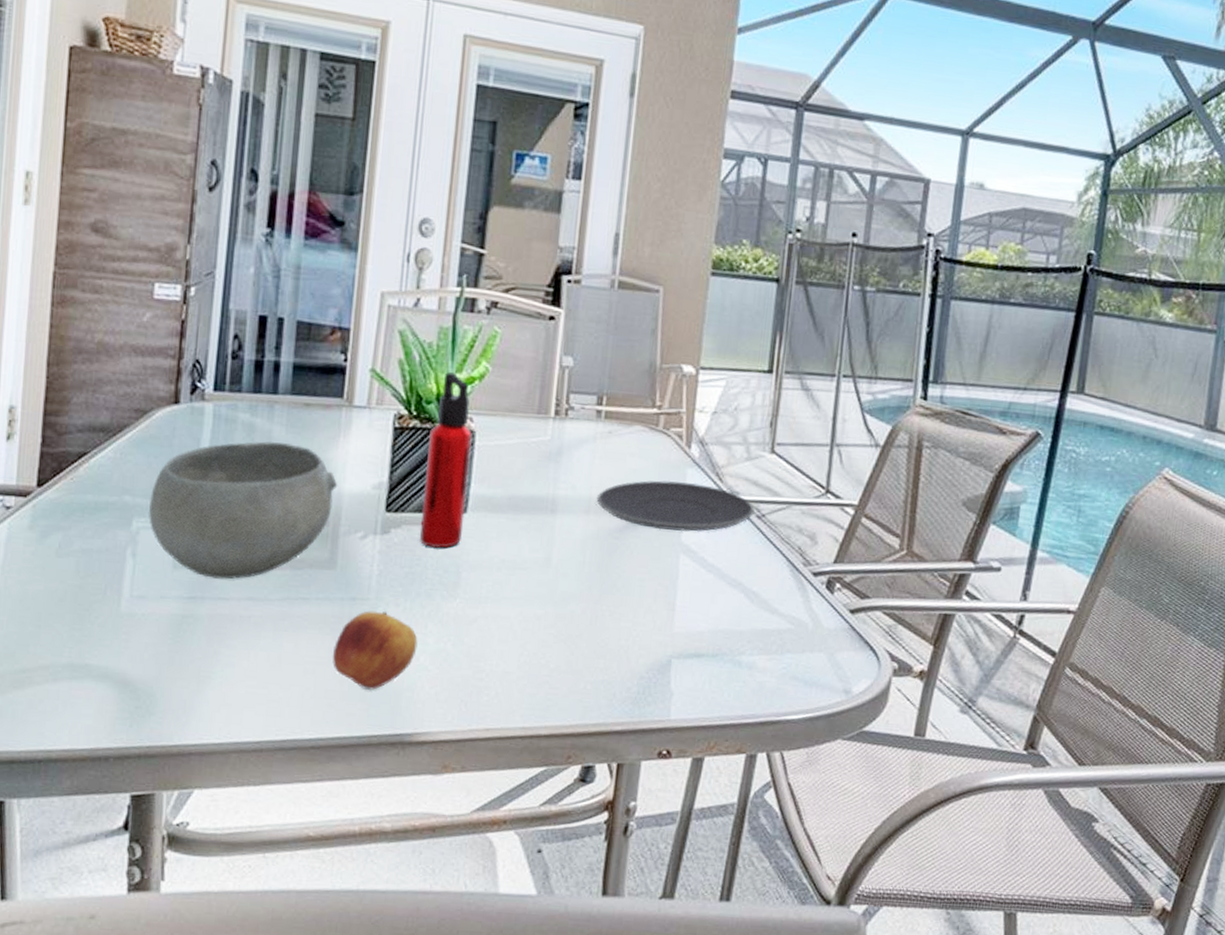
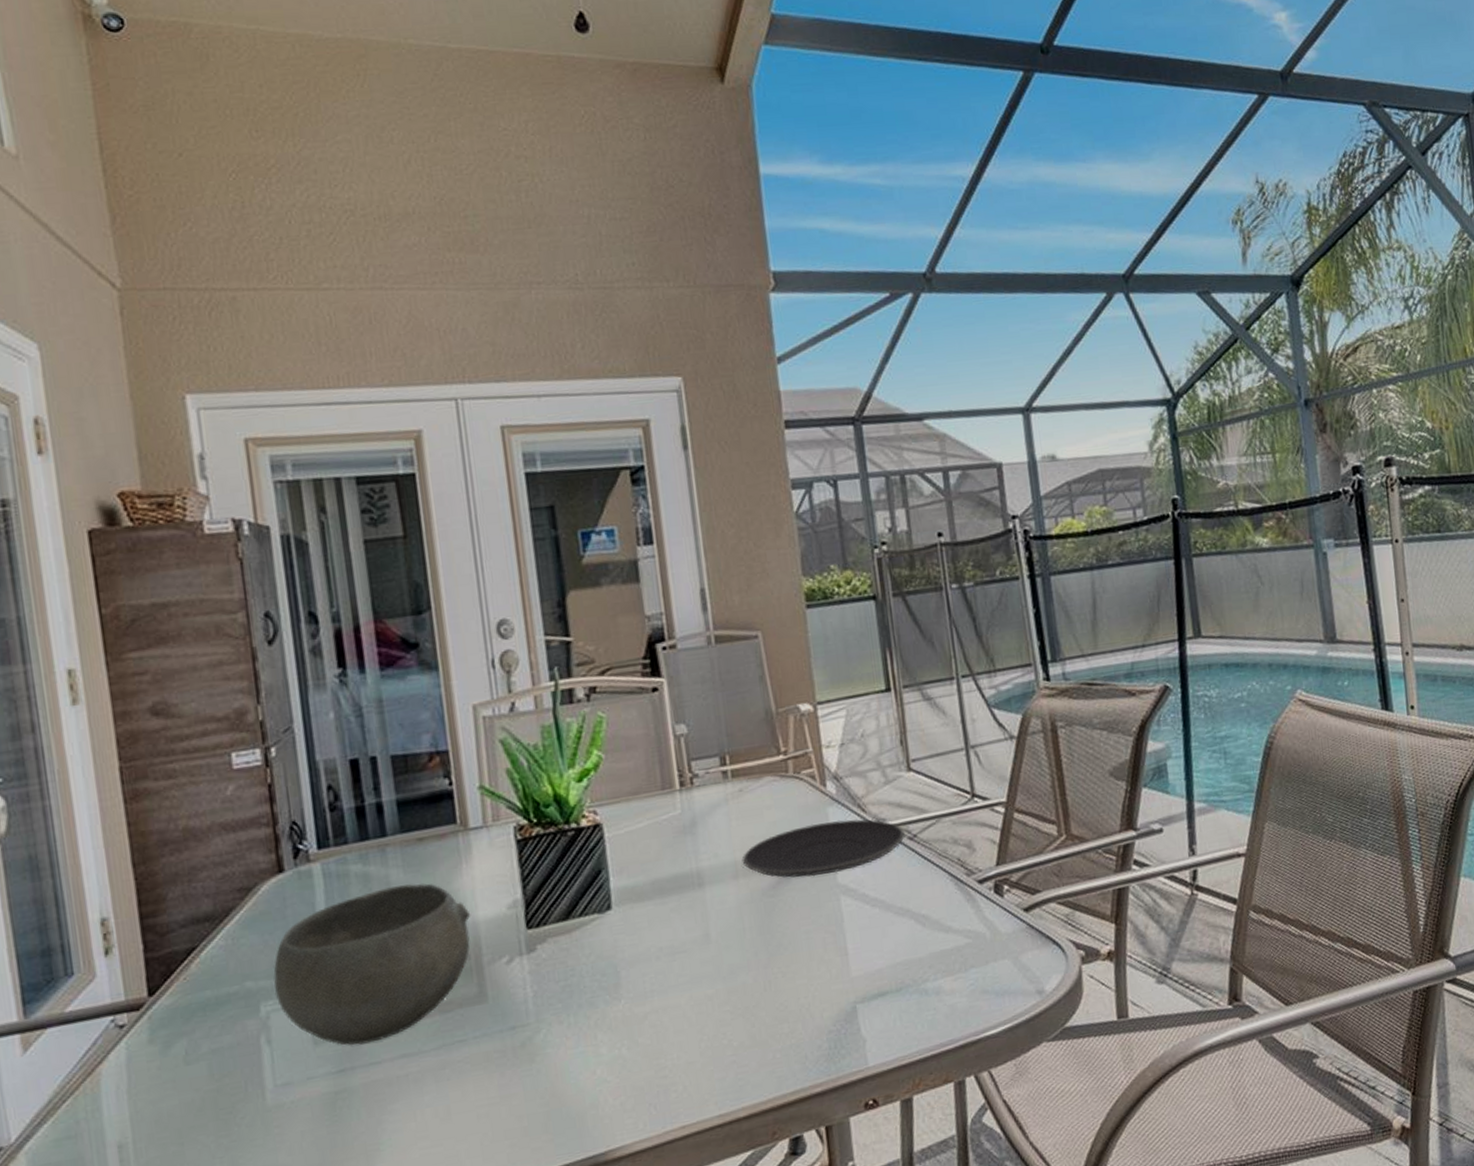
apple: present [332,611,418,691] -> none [503,1031,592,1120]
water bottle: present [419,372,472,549] -> none [554,769,612,954]

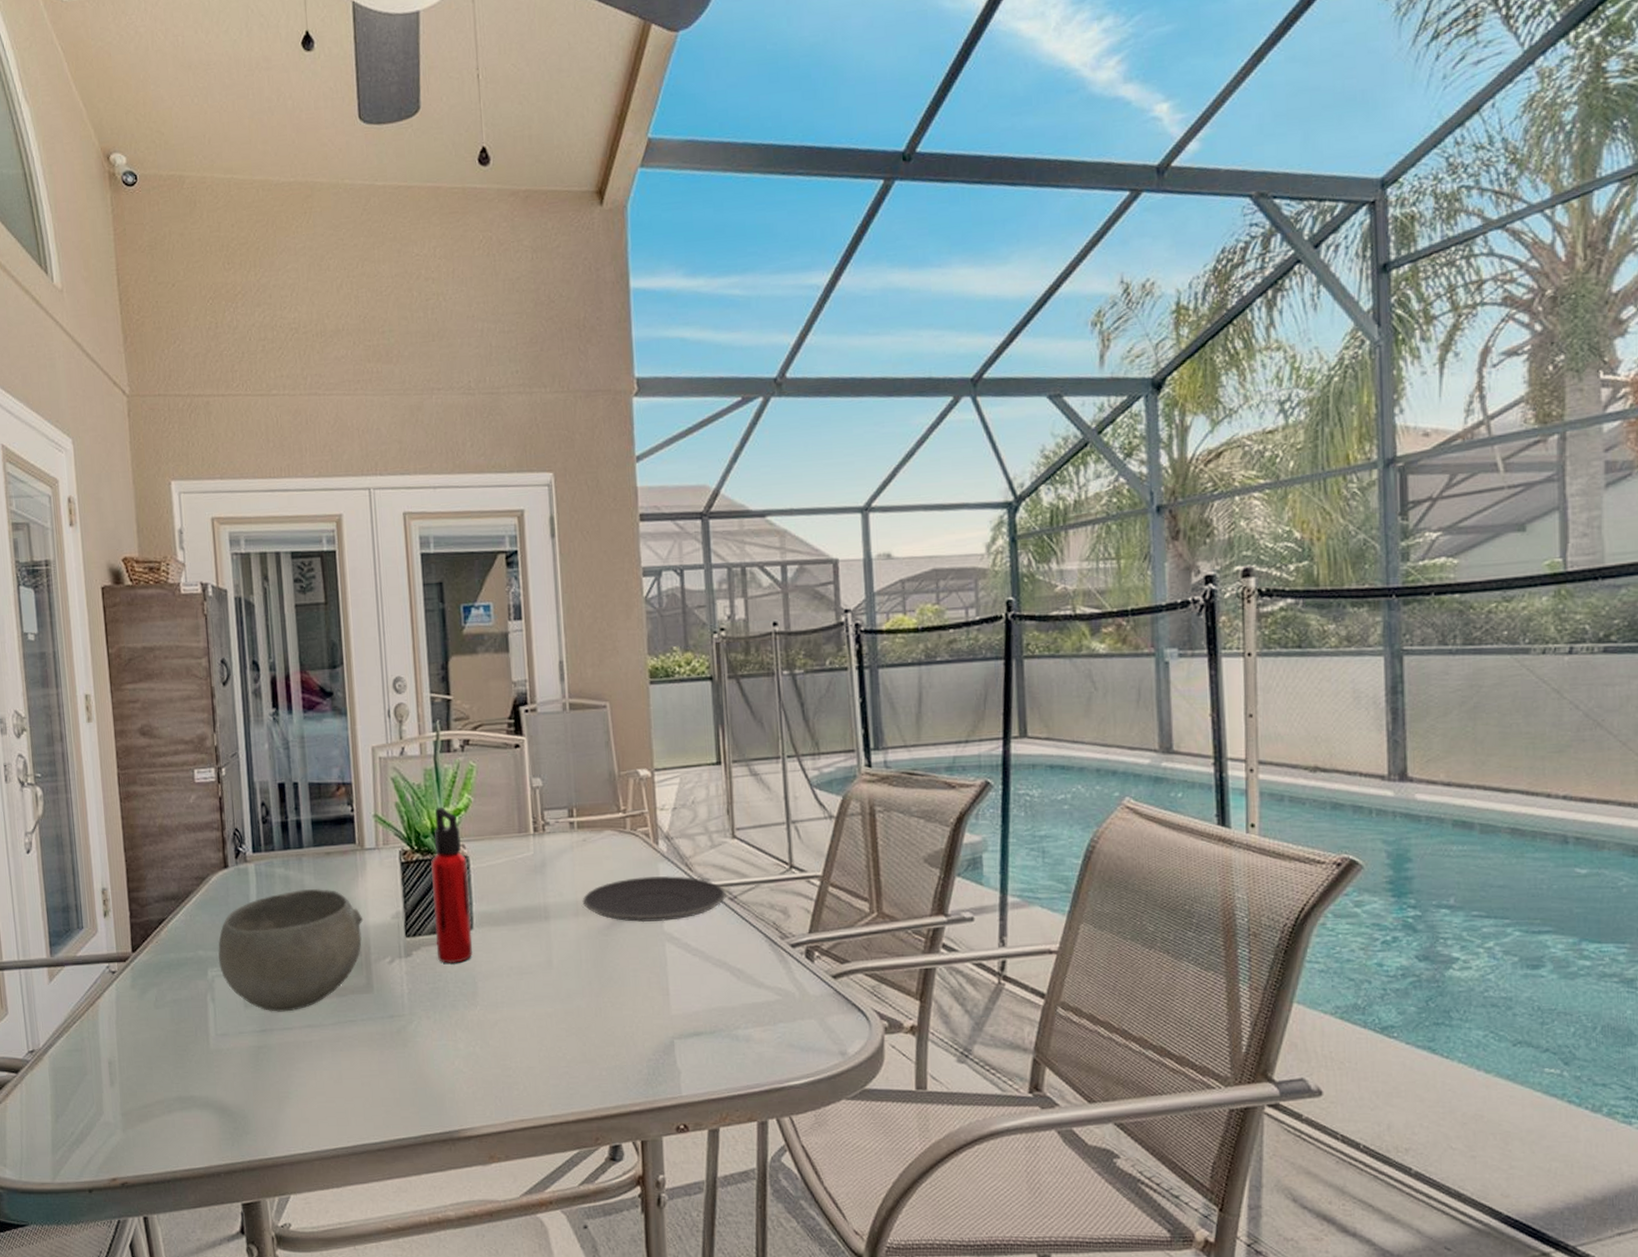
water bottle: none [554,769,612,954] -> present [430,808,473,963]

